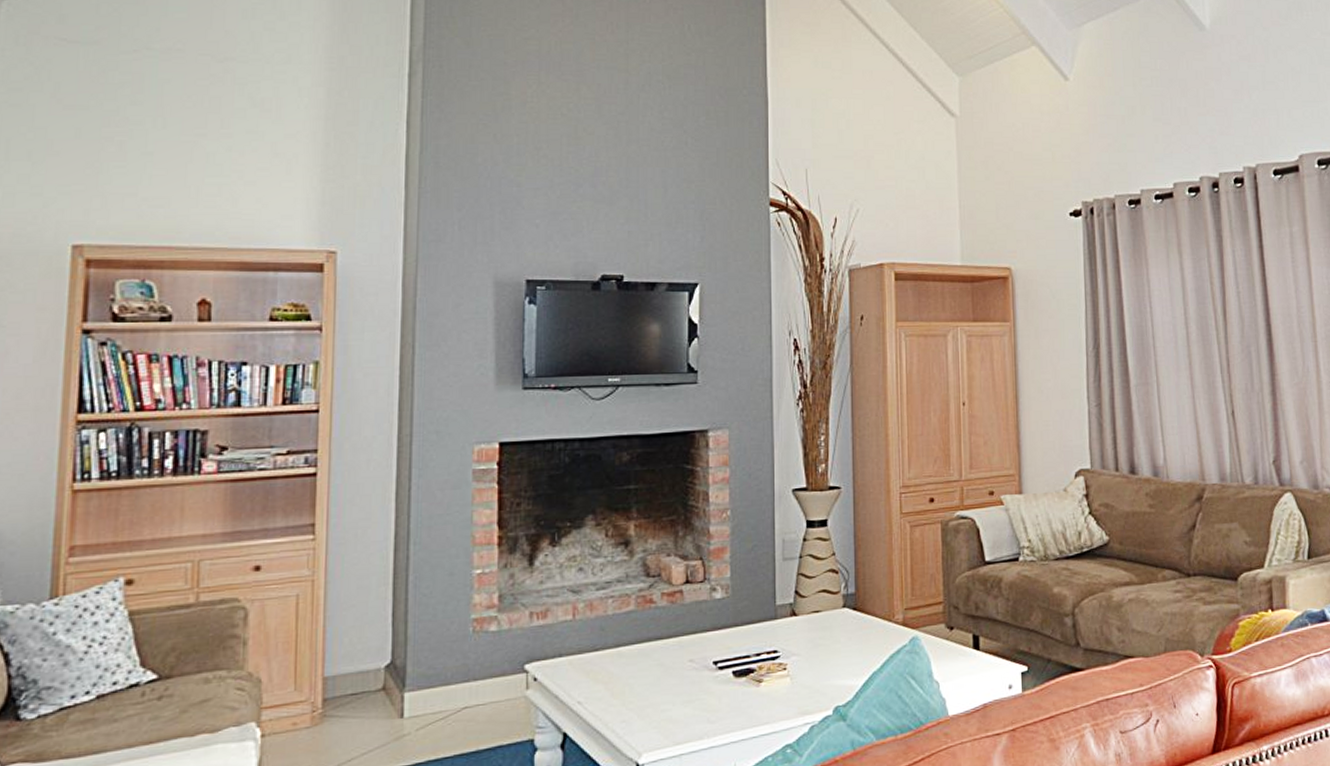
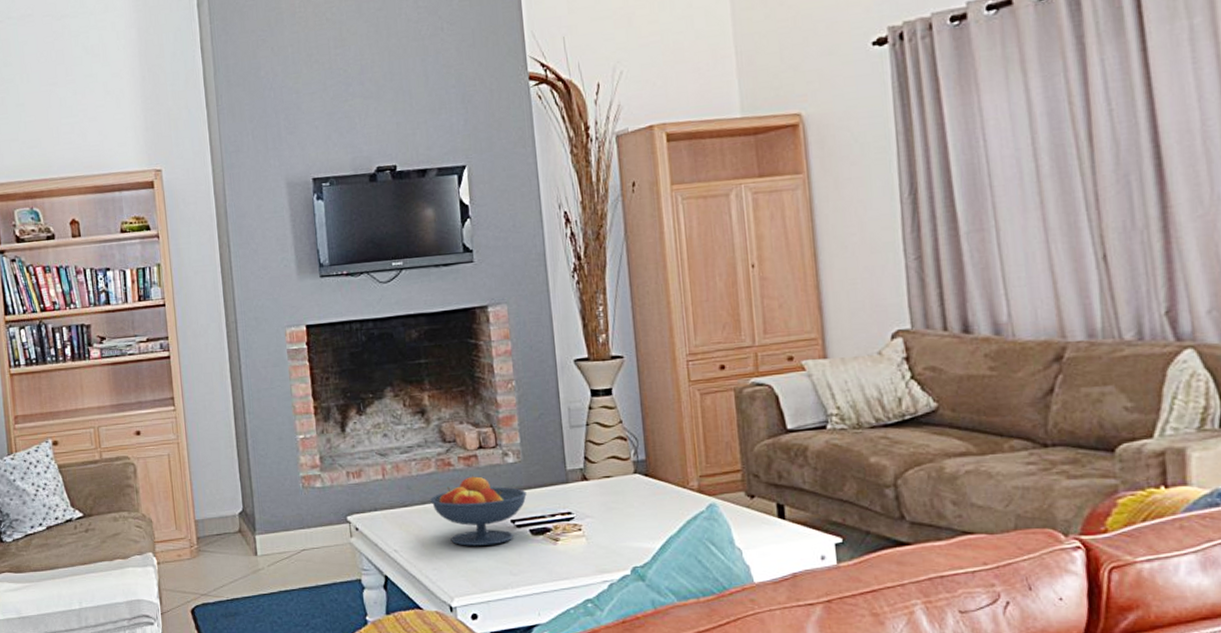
fruit bowl: none [626,613,732,693] -> present [430,475,527,546]

